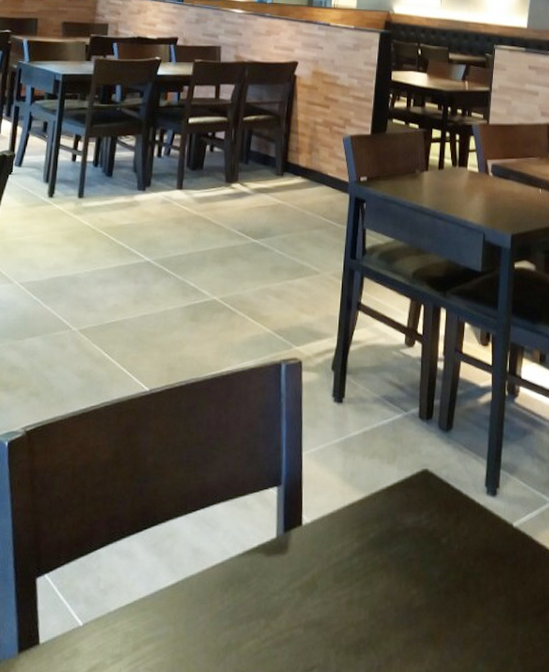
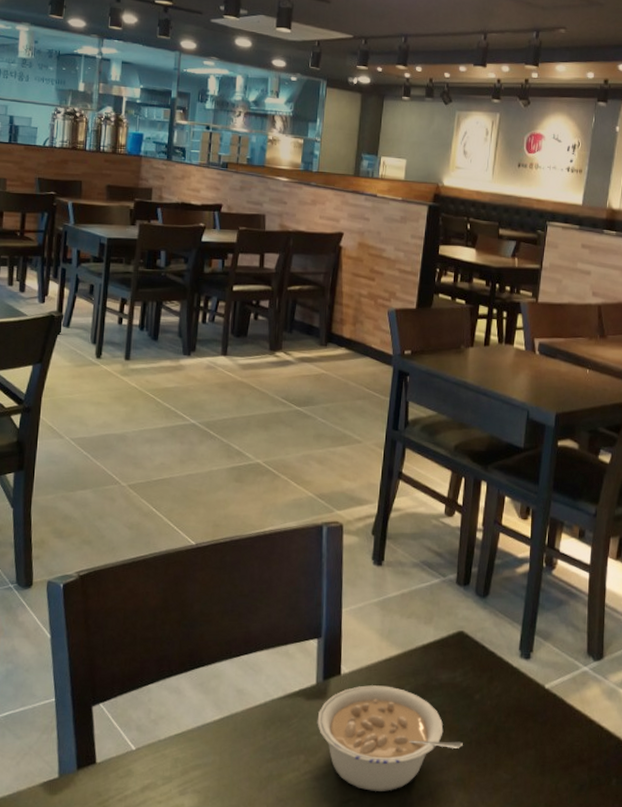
legume: none [278,534,431,655] -> present [317,685,463,791]

